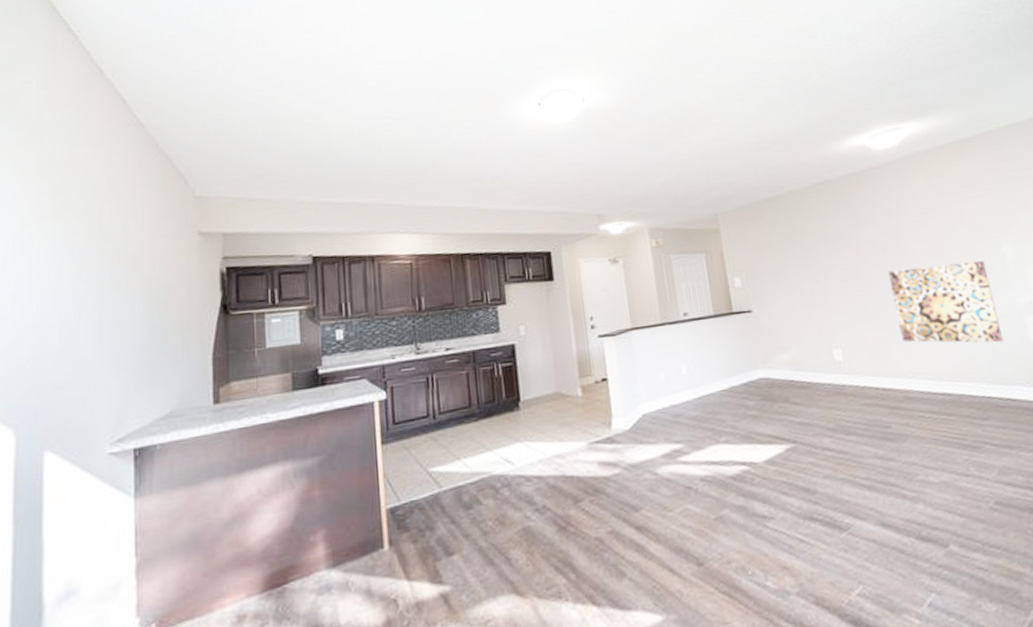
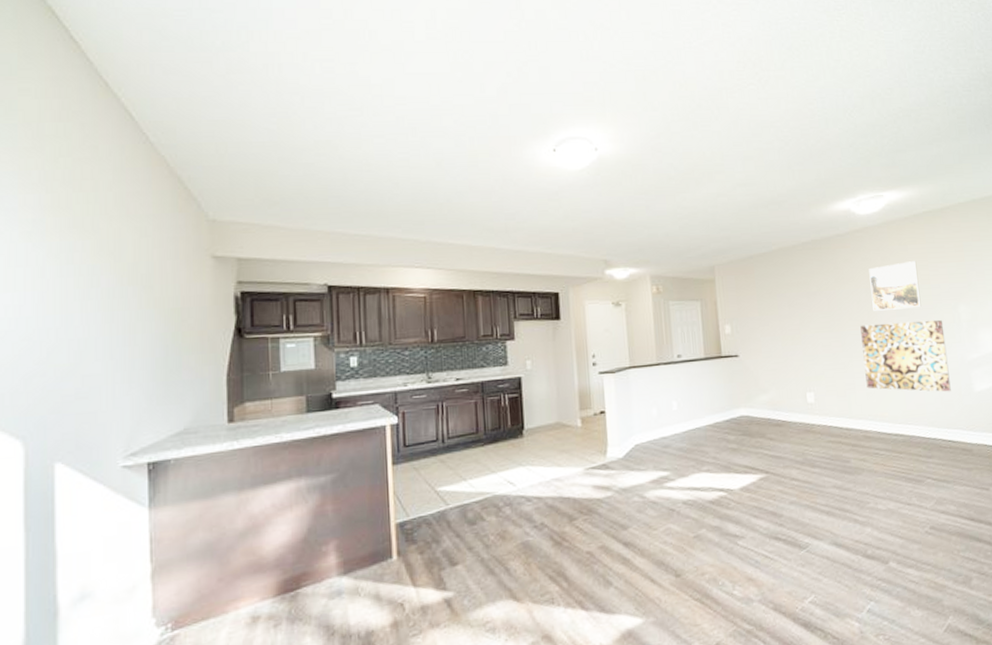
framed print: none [892,197,958,255] -> present [869,261,921,311]

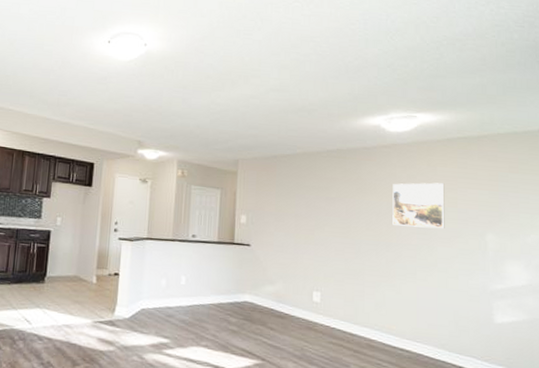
wall art: present [860,319,951,392] -> none [376,236,468,318]

